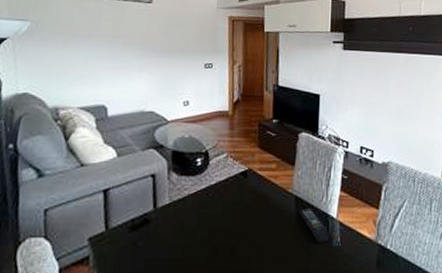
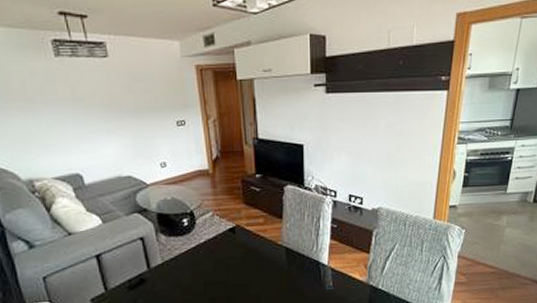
remote control: present [299,208,329,243] -> none [291,258,321,288]

